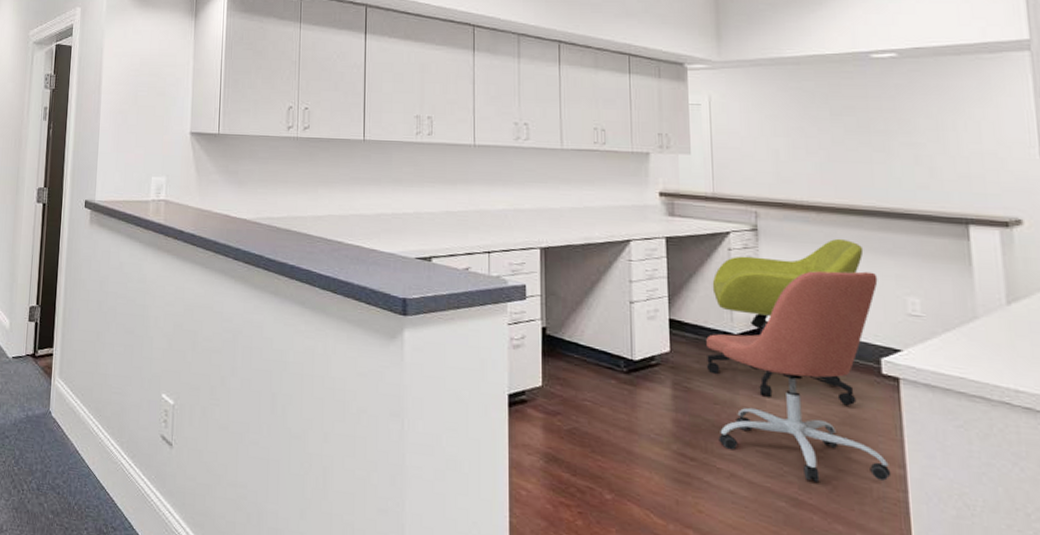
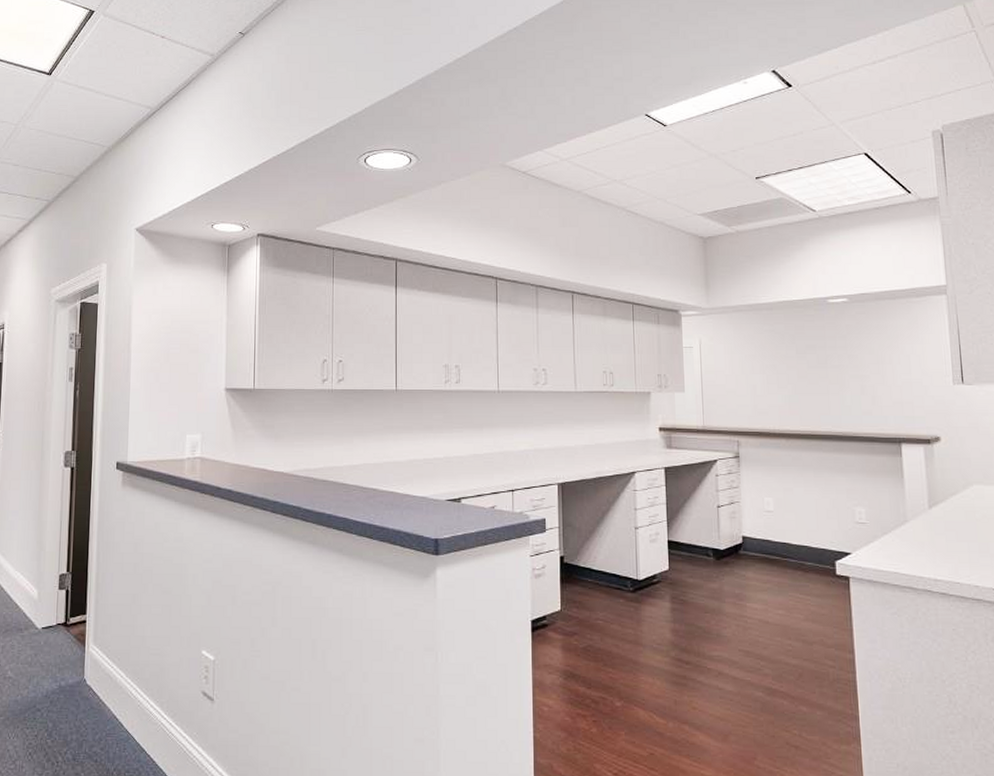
office chair: present [706,238,864,406] -> none [698,460,822,605]
office chair: present [706,271,892,483] -> none [698,488,844,672]

